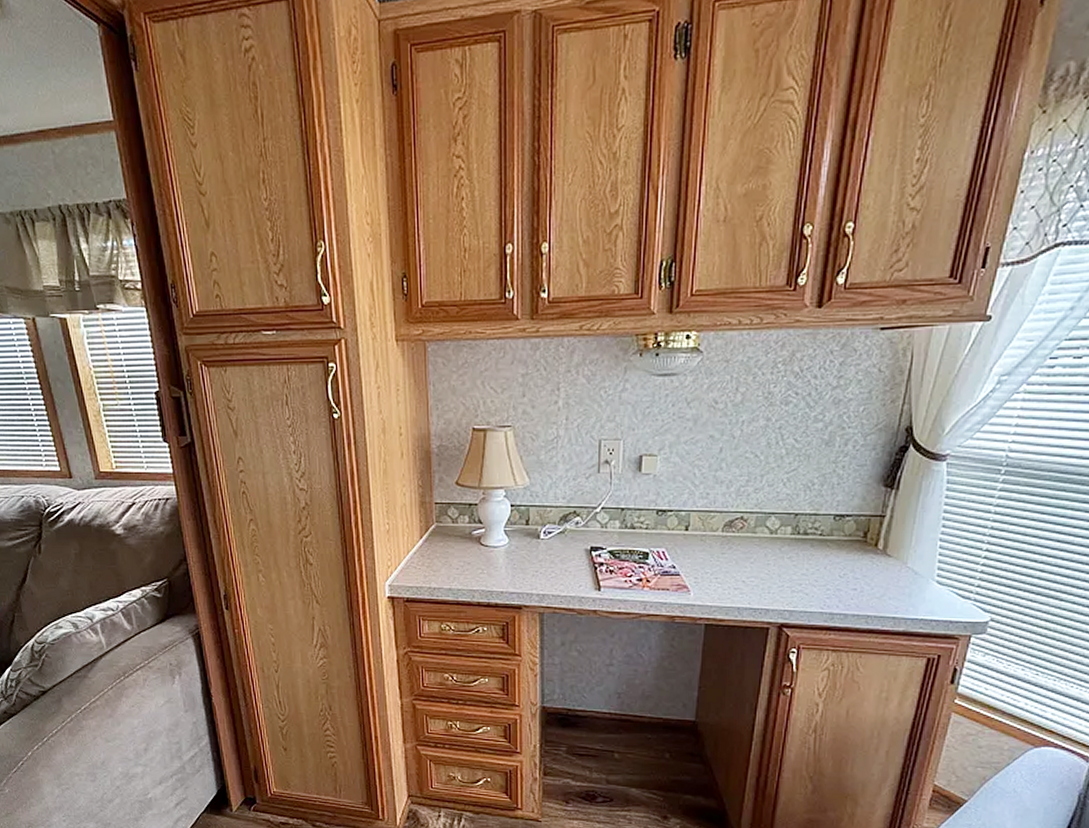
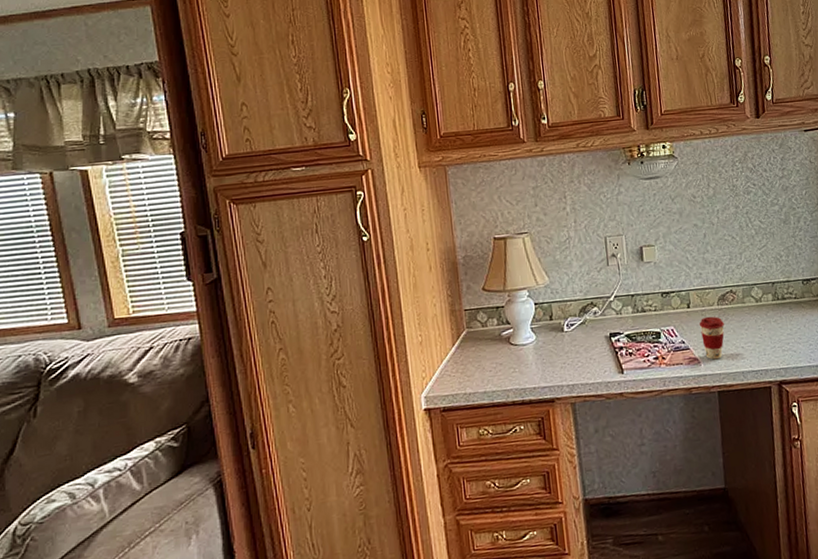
coffee cup: none [695,543,726,591] -> present [699,316,724,360]

